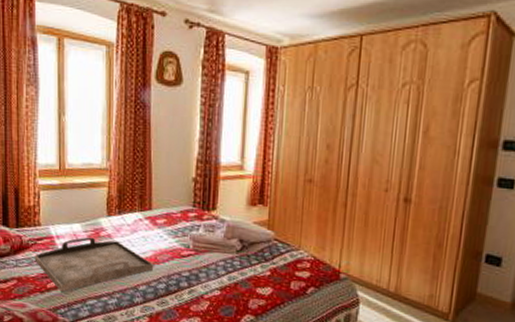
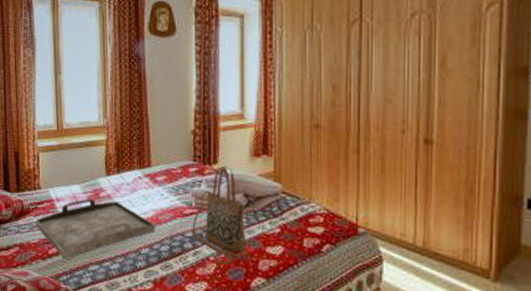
handbag: none [188,213,239,303] -> present [192,166,246,265]

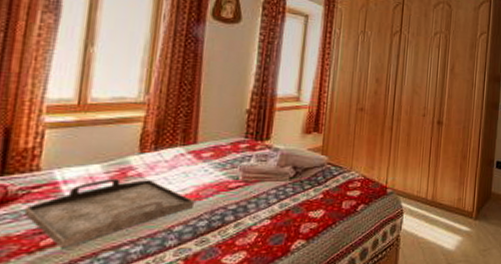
handbag: present [192,166,246,265] -> none [235,142,292,233]

